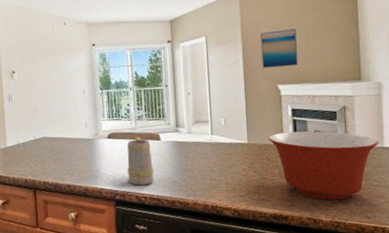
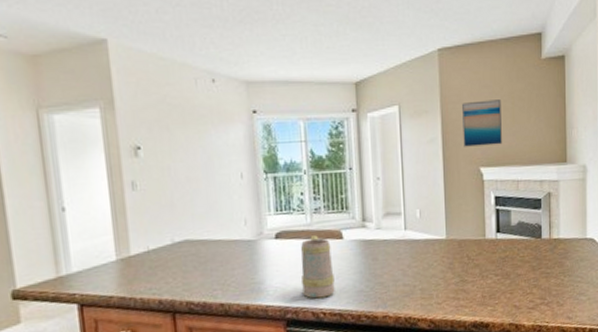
mixing bowl: present [268,131,379,200] -> none [469,222,582,301]

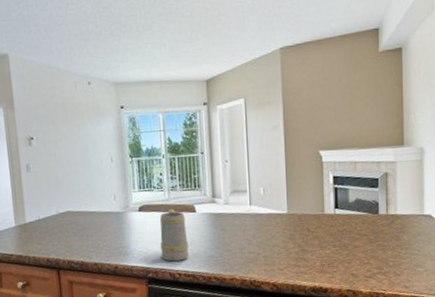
wall art: present [462,100,502,147] -> none [302,90,340,133]

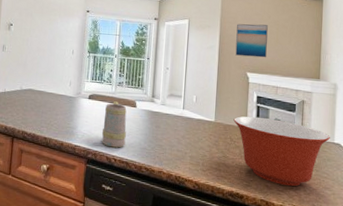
wall art: none [302,90,340,133] -> present [235,24,268,58]
mixing bowl: none [309,199,419,271] -> present [233,116,330,187]

